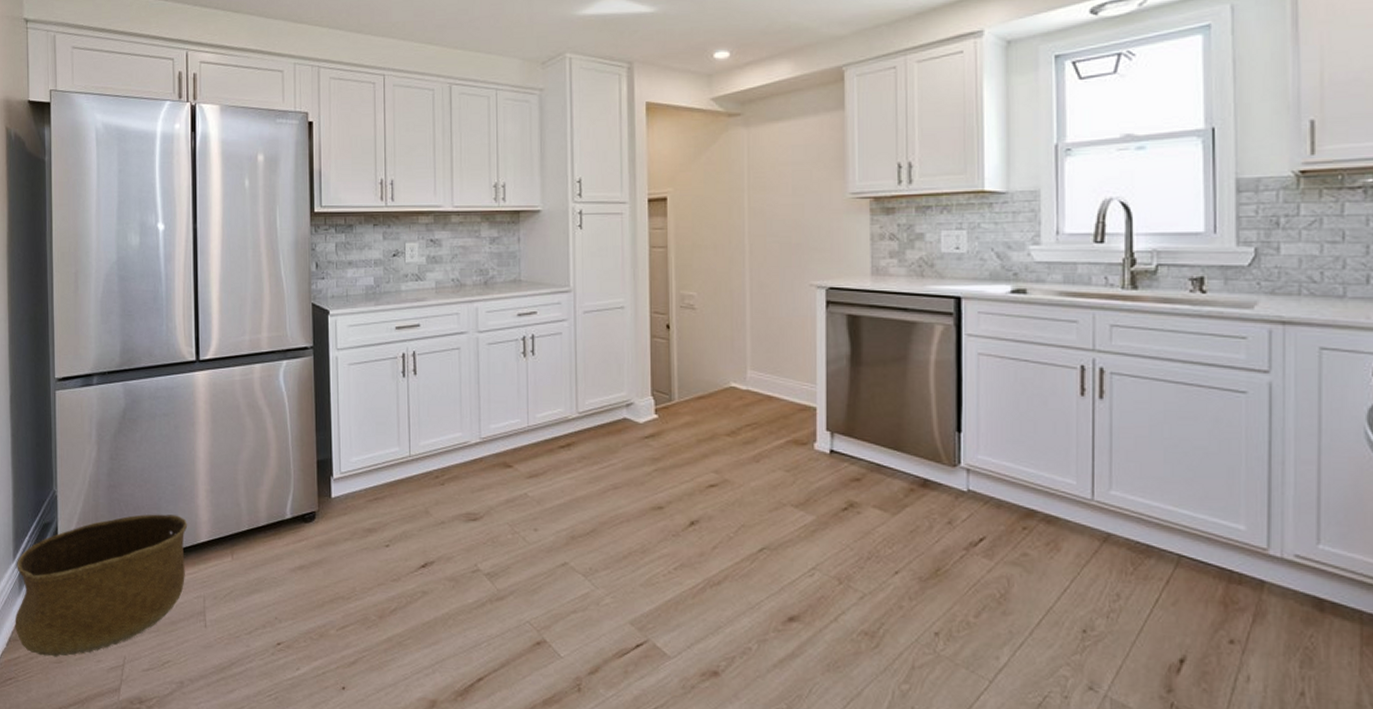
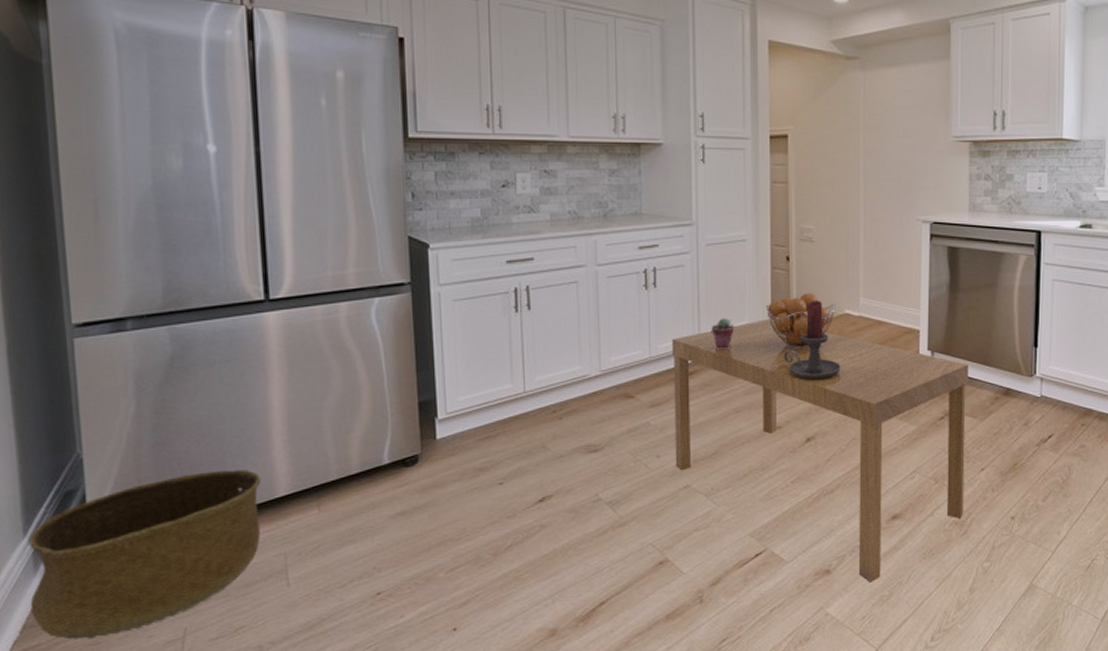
dining table: none [550,391,877,692] -> present [672,319,969,582]
potted succulent: none [589,388,614,422] -> present [711,318,735,350]
fruit basket: none [645,363,720,424] -> present [765,292,836,350]
candle holder: none [664,372,727,458] -> present [784,301,841,380]

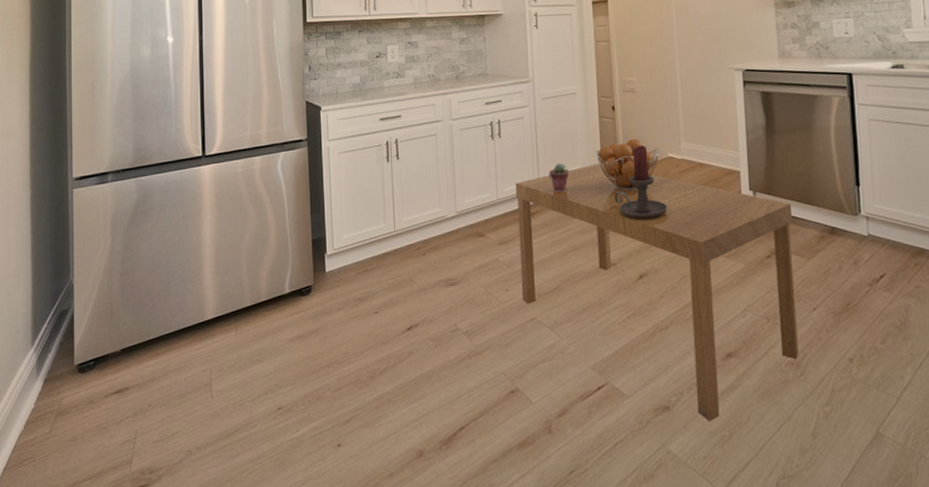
basket: present [29,470,262,640] -> none [32,296,195,435]

